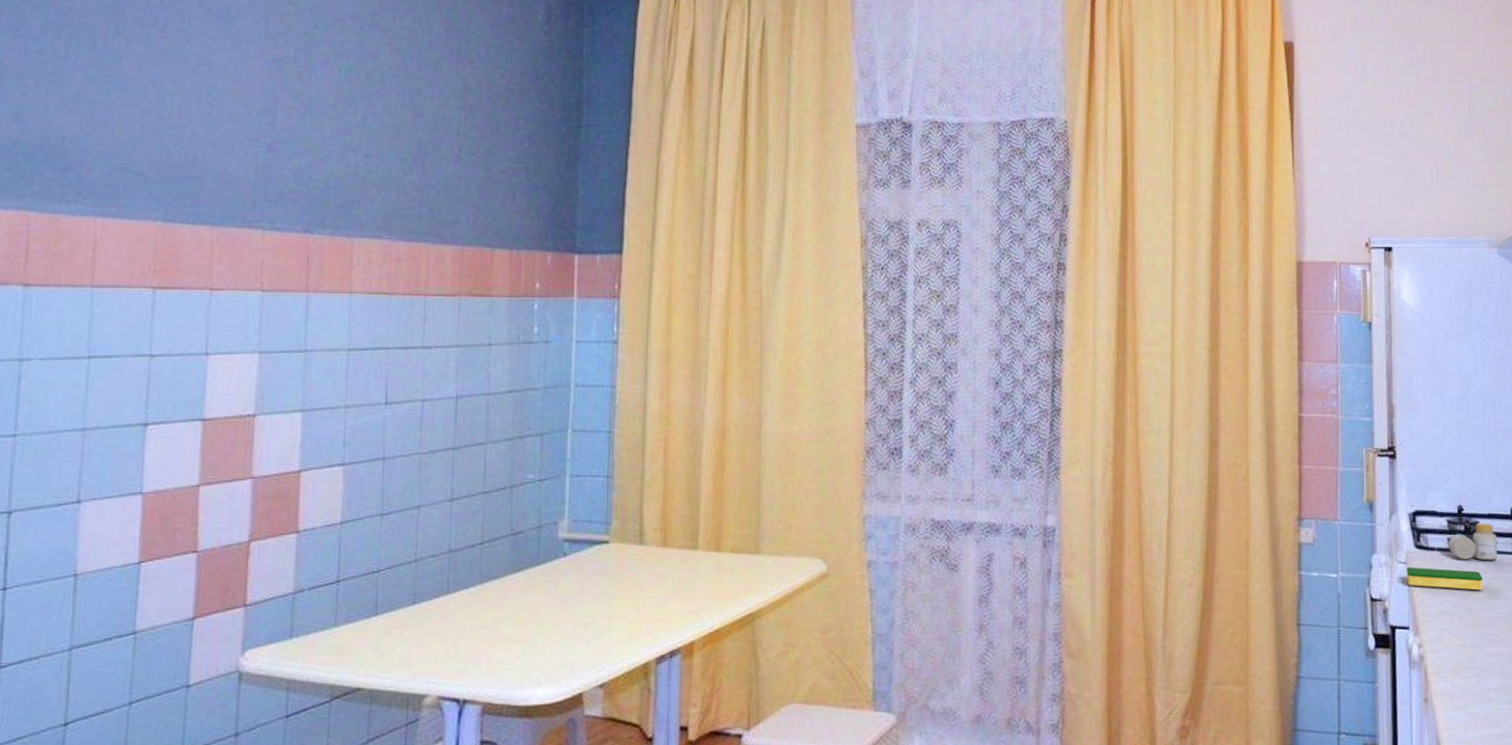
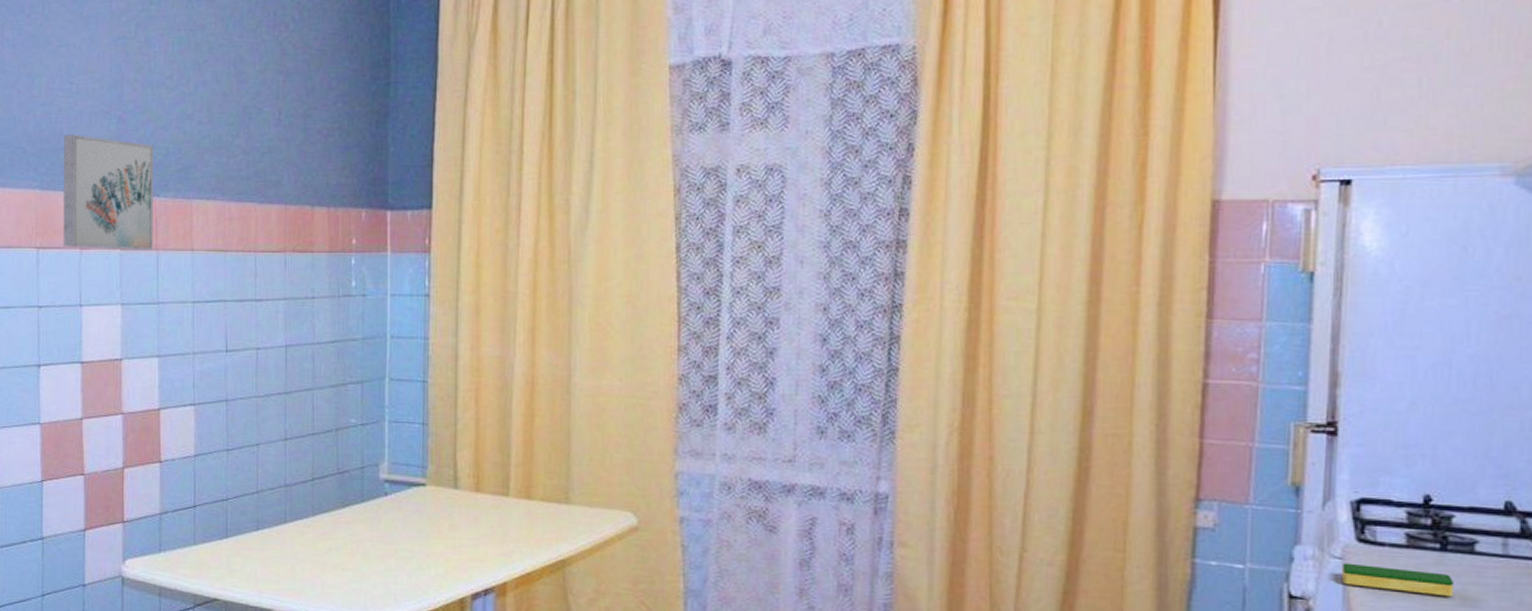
wall art: none [188,161,310,292] -> present [63,134,154,250]
pill bottle: present [1448,523,1498,561] -> none [1406,517,1481,563]

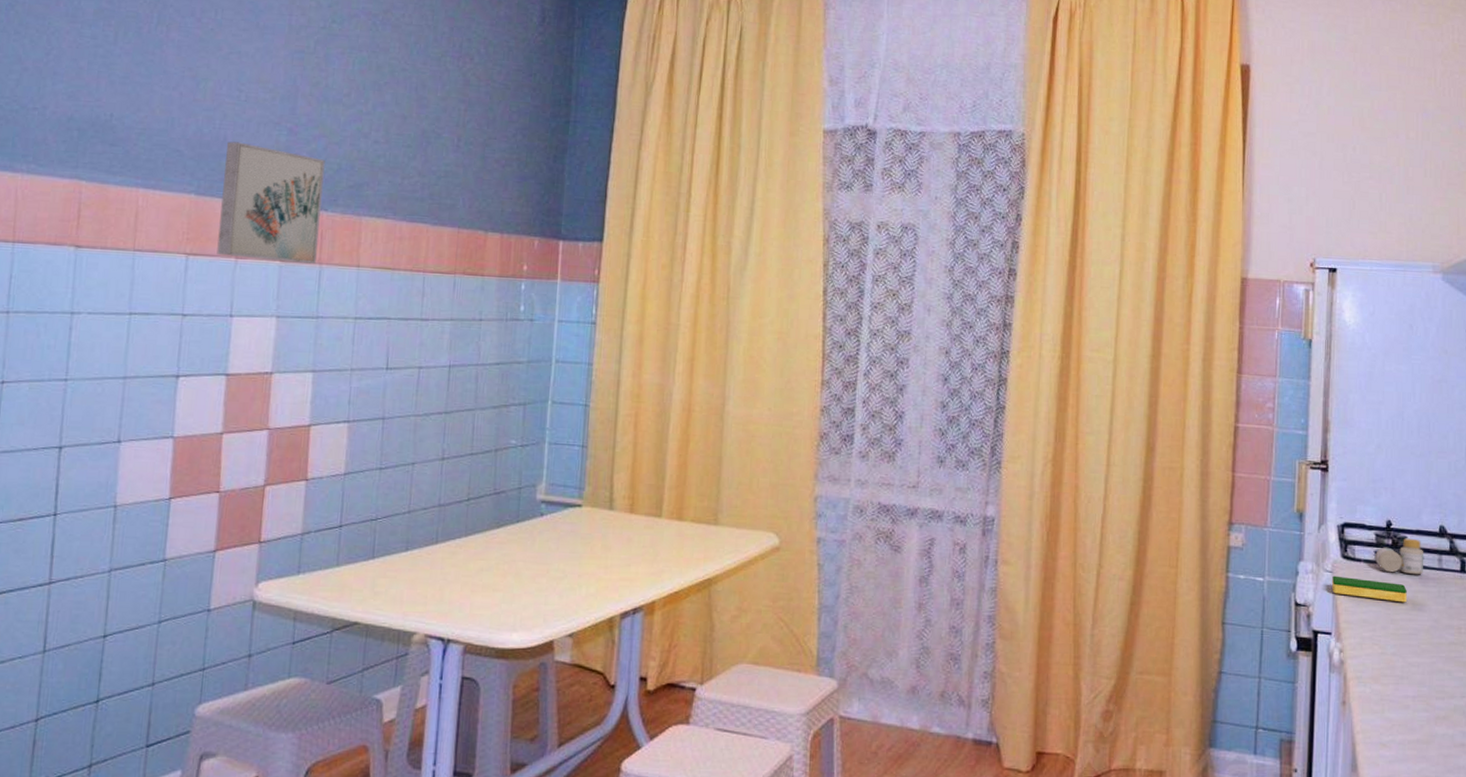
pill bottle: none [1406,517,1481,563] -> present [1375,538,1424,575]

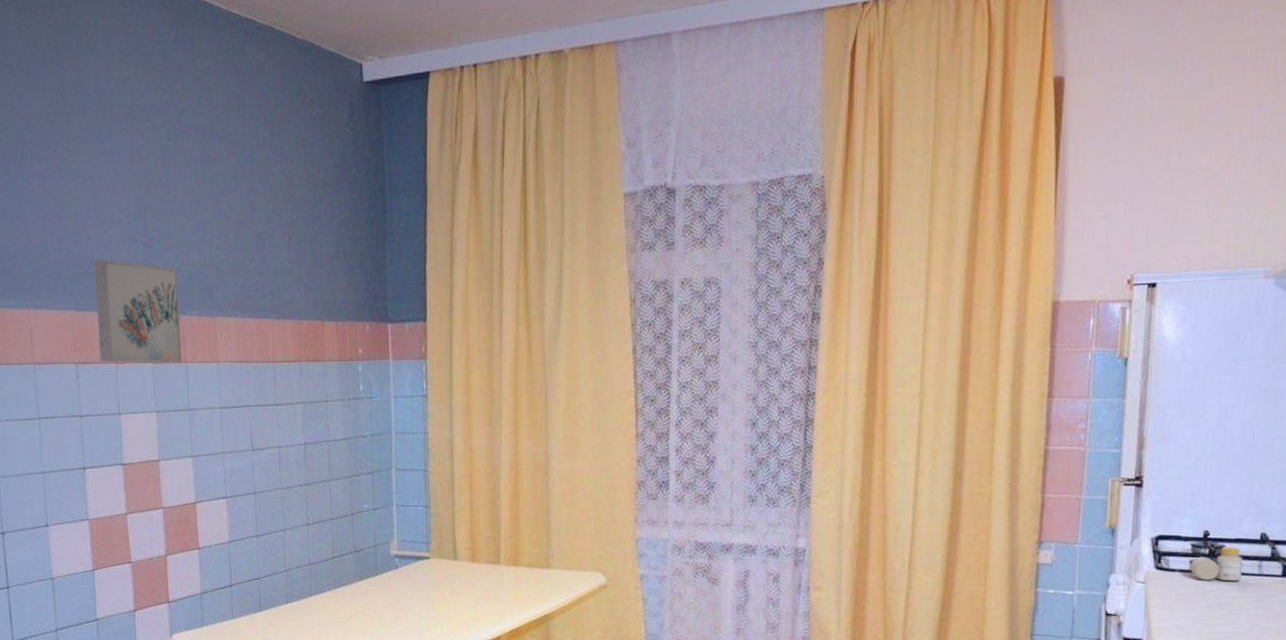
dish sponge: present [1332,575,1407,603] -> none [1144,586,1223,608]

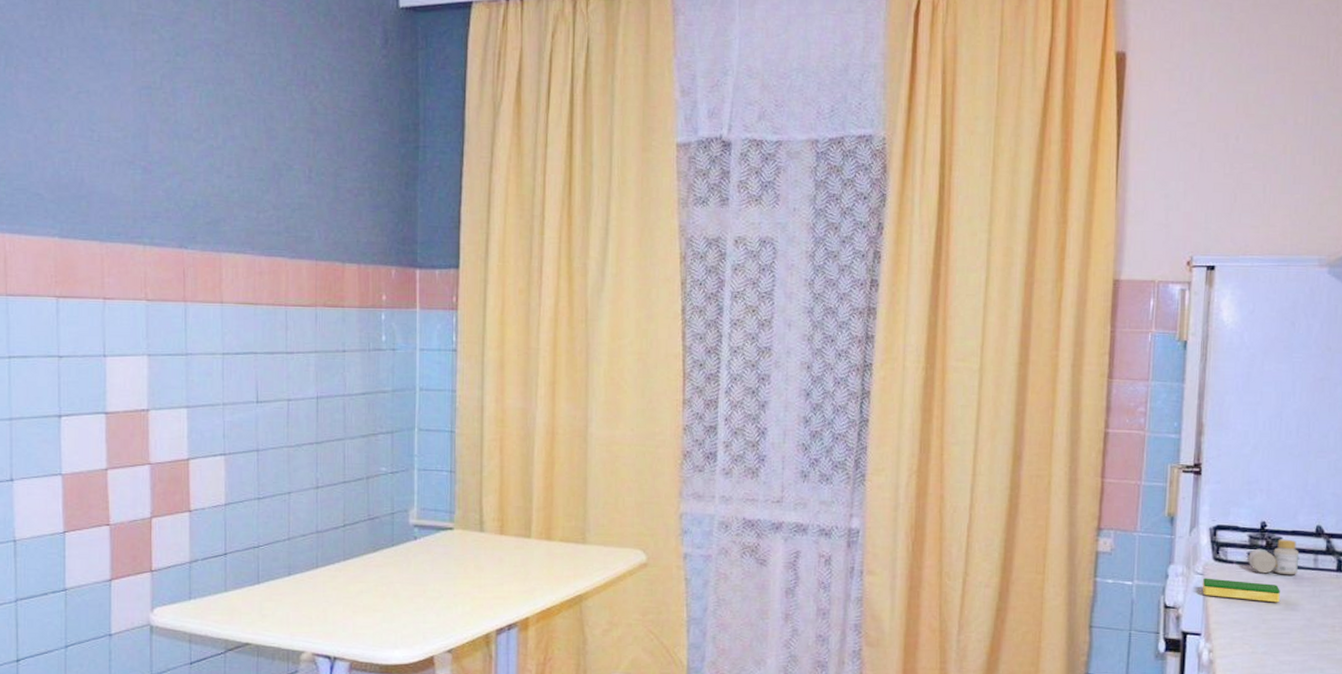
wall art: present [95,260,182,363] -> none [85,183,181,302]
dish sponge: none [1144,586,1223,608] -> present [1203,578,1280,603]

